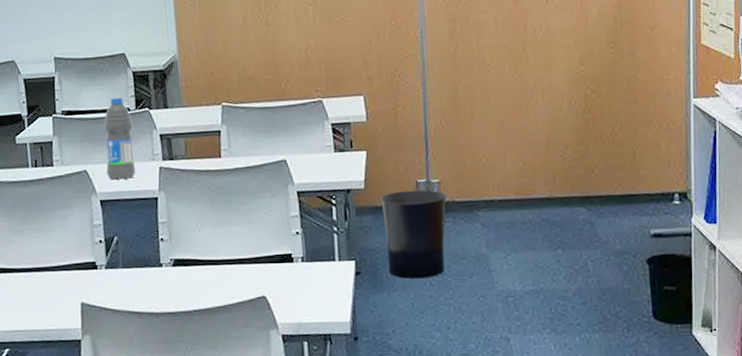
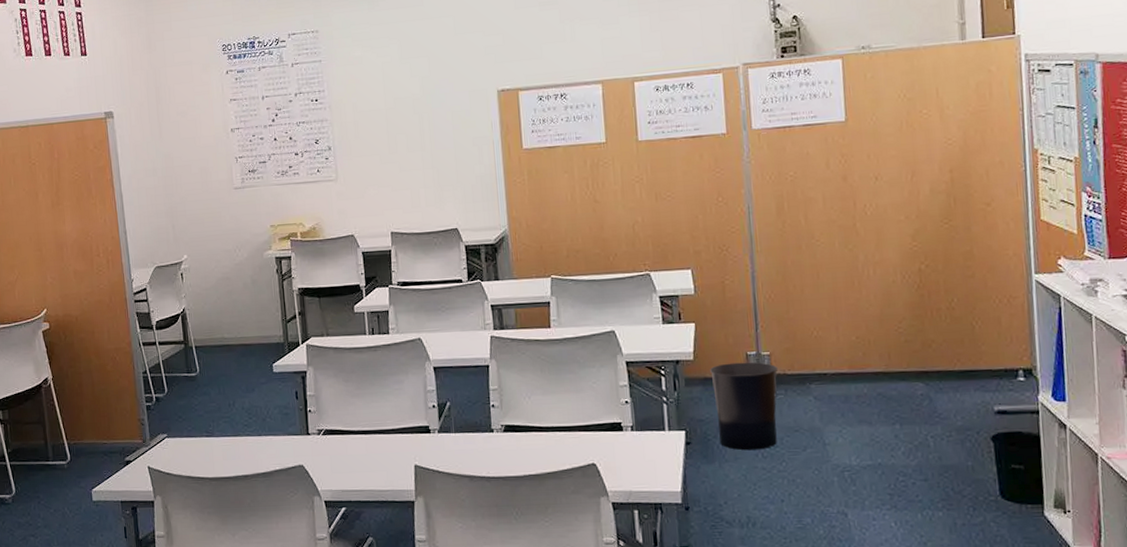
water bottle: present [104,97,136,180] -> none [437,269,468,348]

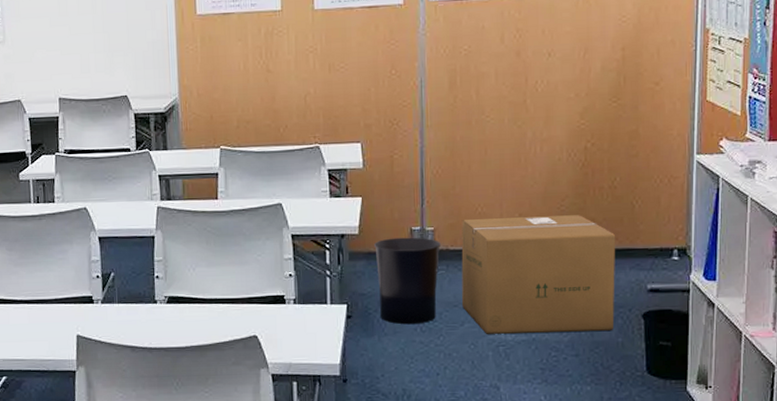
box: none [798,337,962,459] -> present [461,215,616,334]

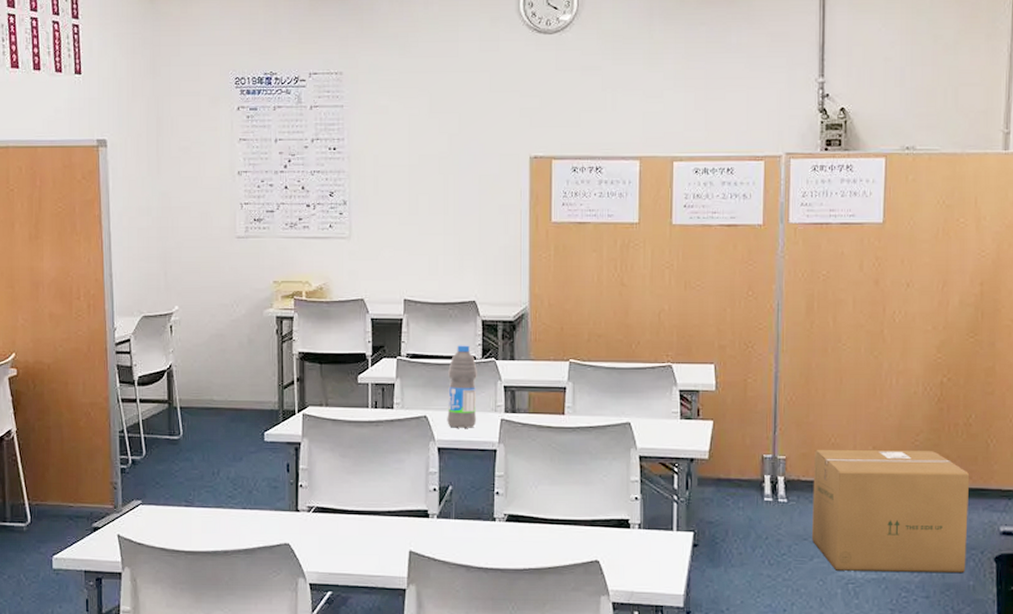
water bottle: none [104,138,135,218] -> present [447,345,477,428]
waste bin: present [374,237,441,325] -> none [724,465,792,557]

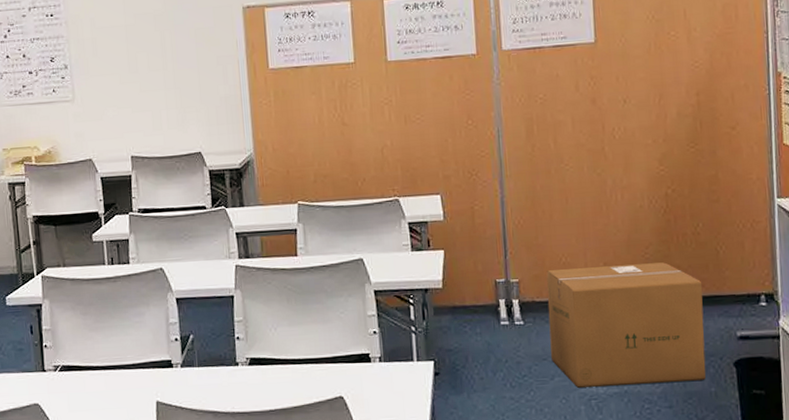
water bottle: present [447,345,477,428] -> none [180,195,212,278]

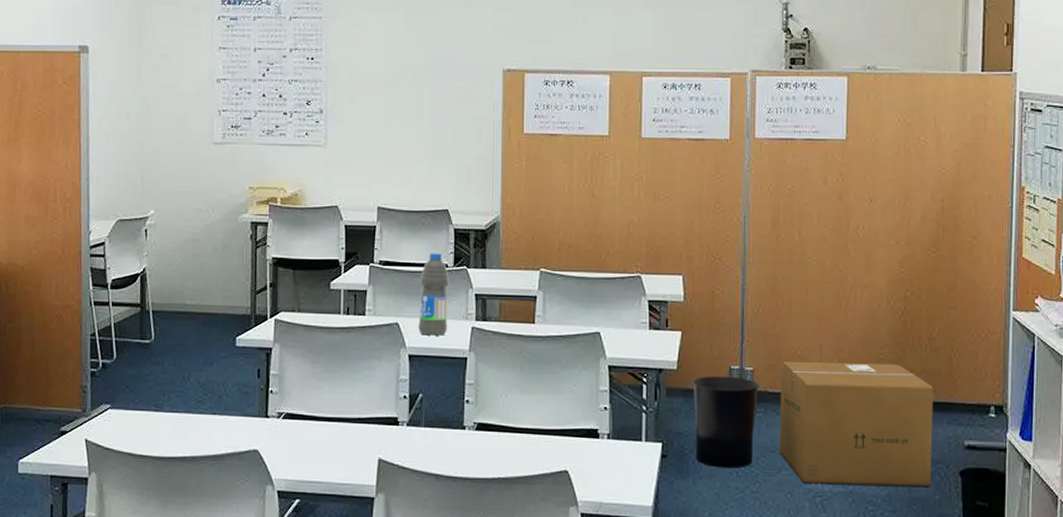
water bottle: none [180,195,212,278] -> present [418,253,449,336]
waste bin: none [459,289,526,380] -> present [693,376,759,468]

